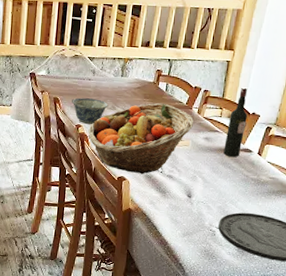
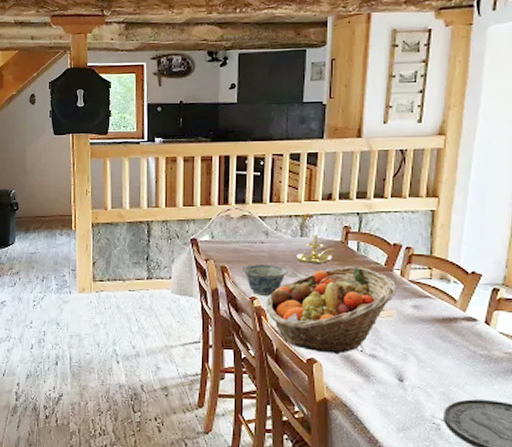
candle holder: none [116,68,147,100] -> present [296,226,334,263]
wine bottle: present [223,87,248,157] -> none [439,241,465,328]

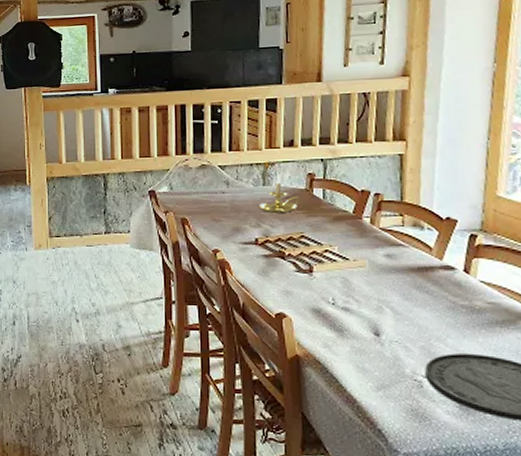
bowl: present [241,265,288,296] -> none [203,216,251,248]
fruit basket: present [265,266,397,355] -> none [229,215,368,308]

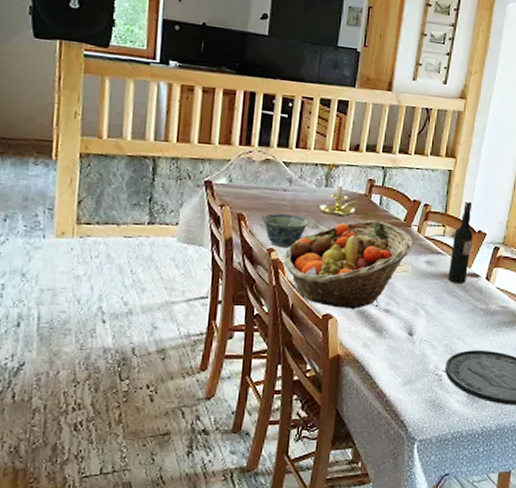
bowl: none [203,216,251,248] -> present [260,213,310,248]
fruit basket: none [229,215,368,308] -> present [283,220,414,310]
wine bottle: none [414,185,440,277] -> present [448,200,473,283]

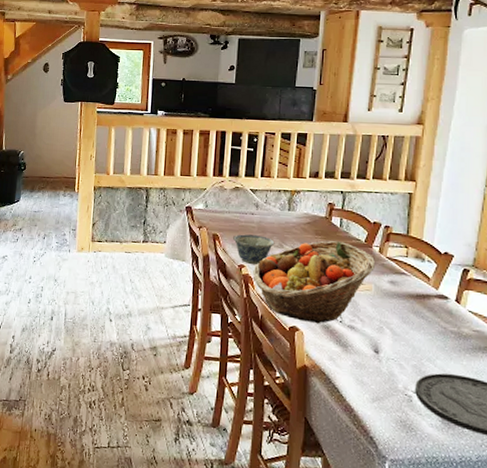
candle holder: present [319,176,358,216] -> none [283,201,319,237]
wine bottle: present [448,200,473,283] -> none [414,222,439,305]

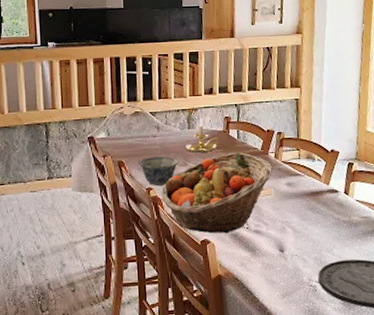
candle holder: none [283,201,319,237] -> present [185,118,218,153]

